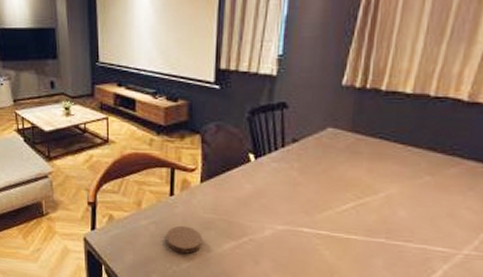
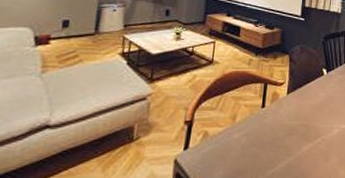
coaster: present [165,225,203,254] -> none [254,134,286,161]

